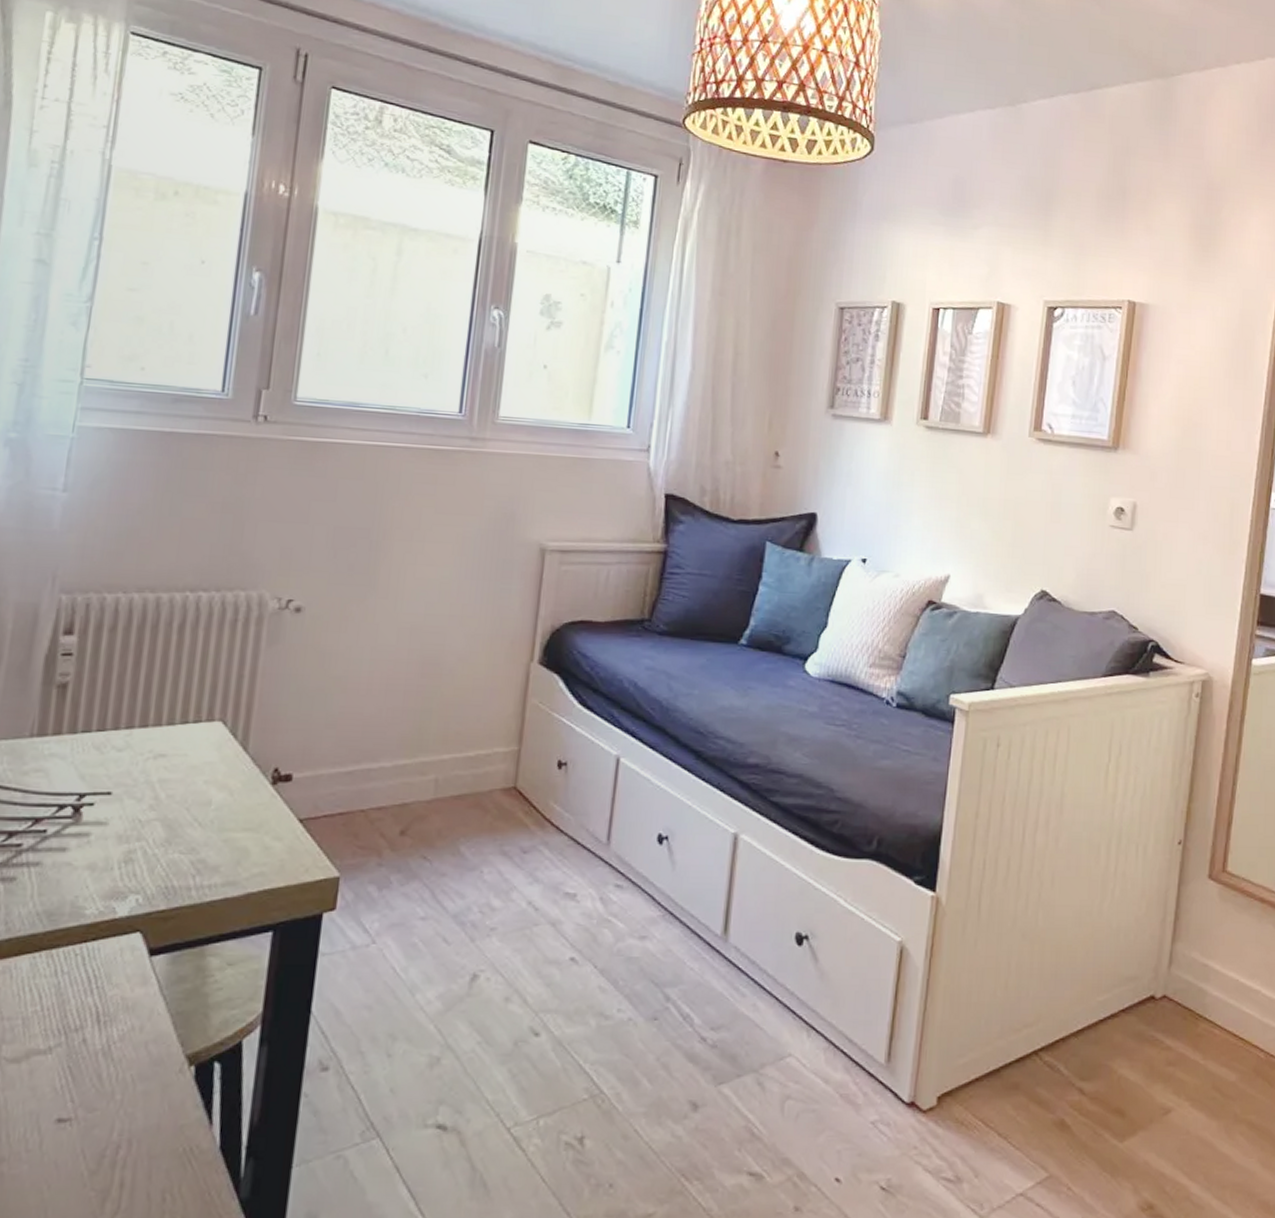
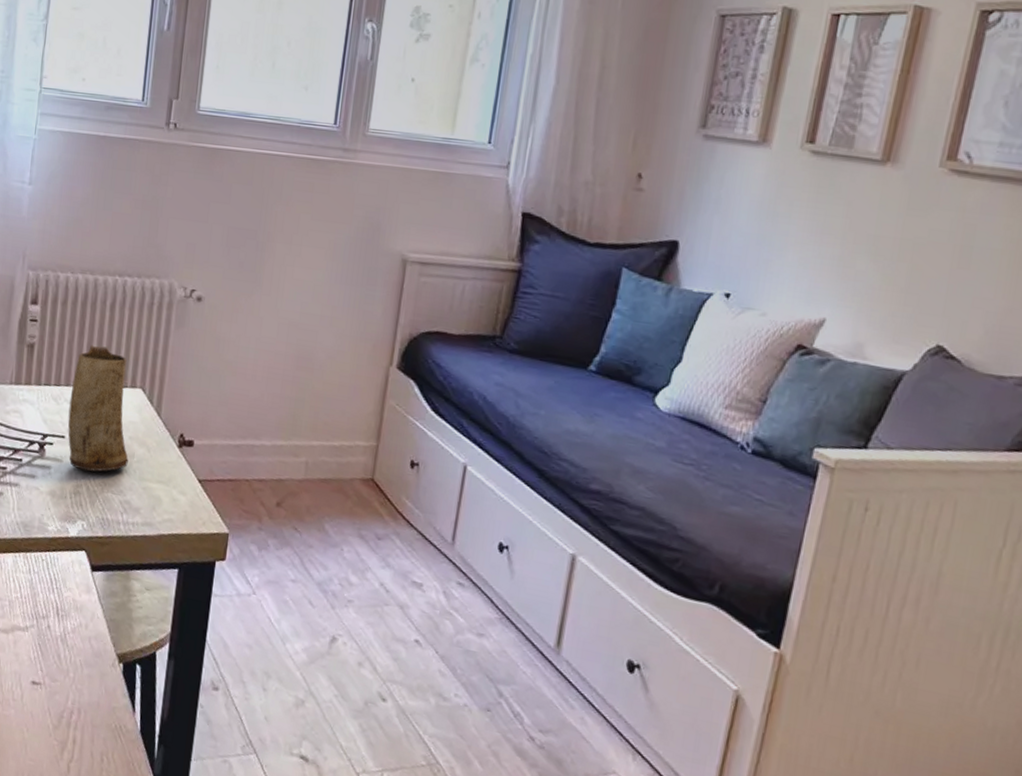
mug: none [116,676,203,832] -> present [68,344,129,472]

